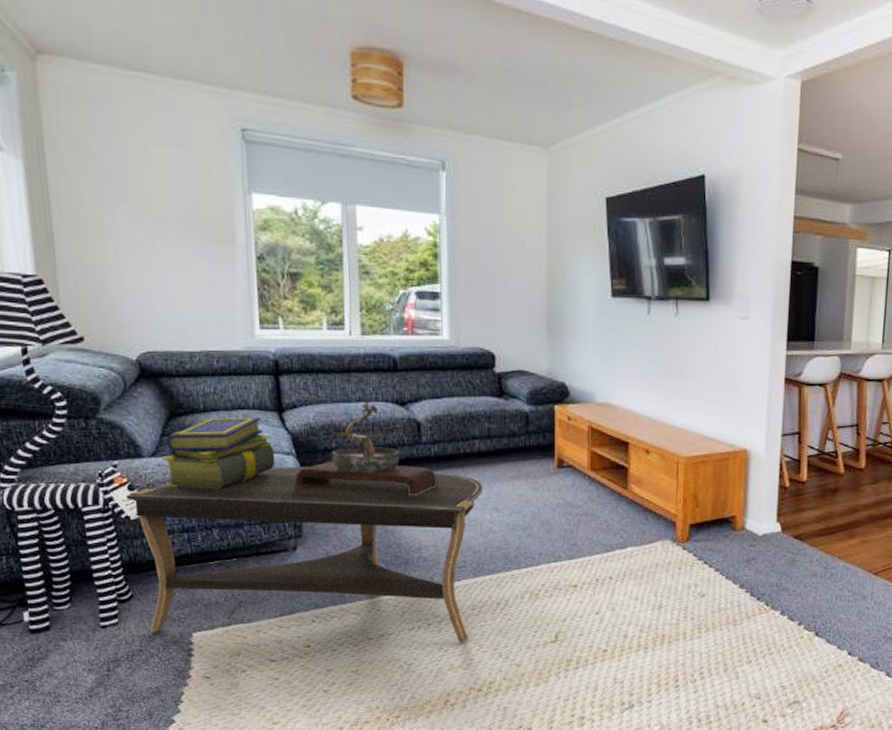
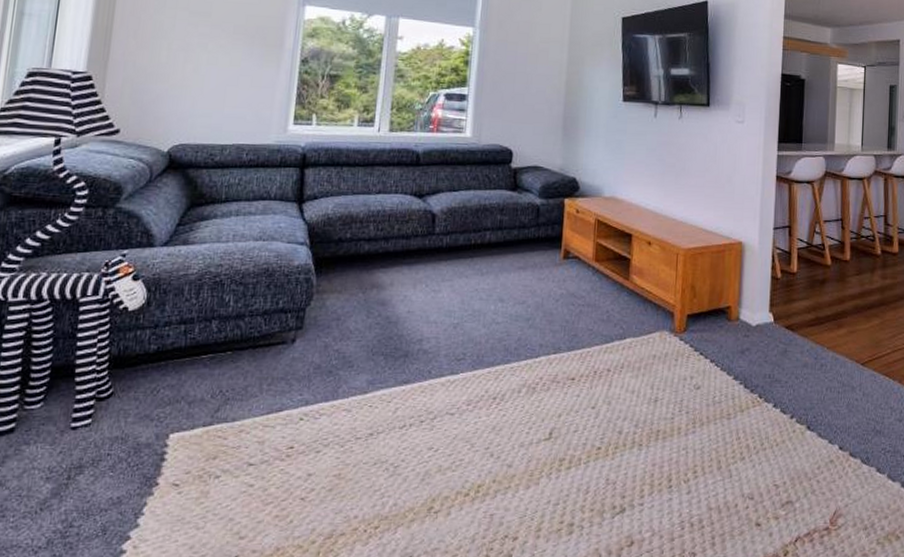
coffee table: present [125,466,484,643] -> none [125,256,491,442]
stack of books: present [162,417,275,490] -> none [173,207,289,280]
bonsai tree: present [295,398,438,497] -> none [304,190,447,287]

